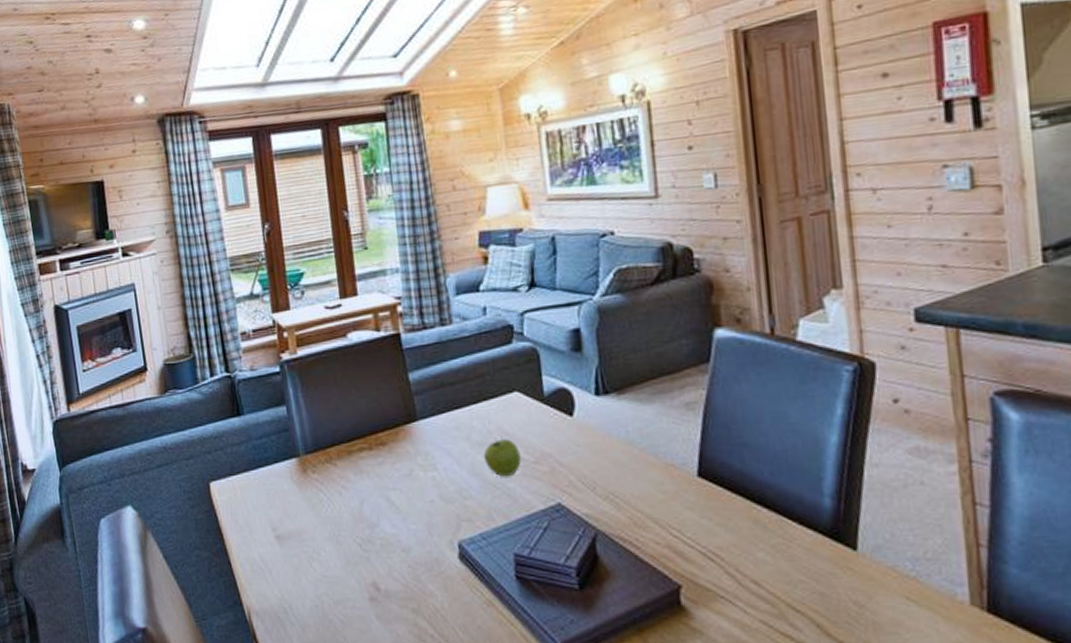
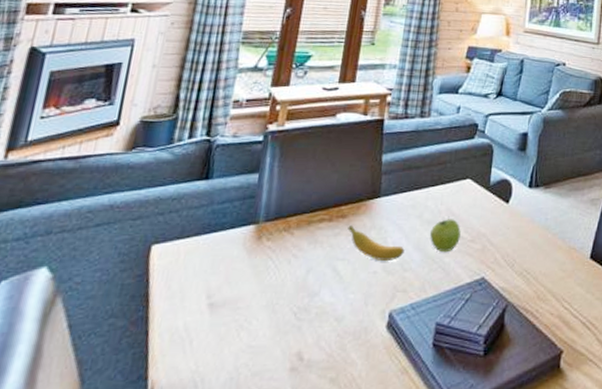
banana: none [391,453,460,489] -> present [348,226,405,261]

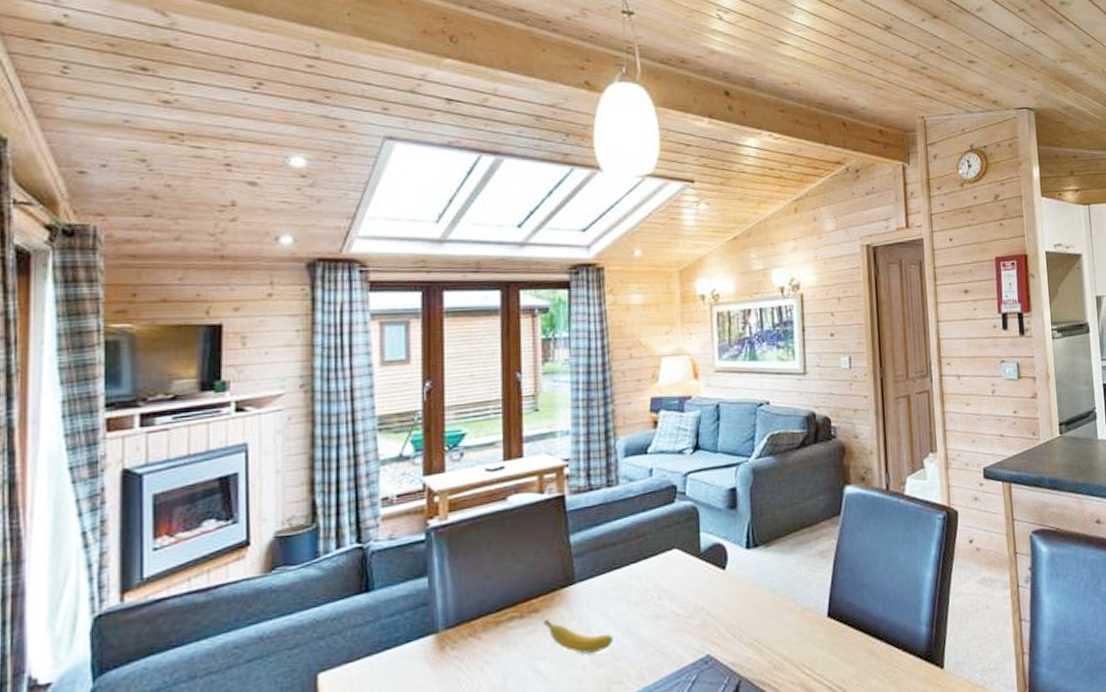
fruit: present [430,219,461,253] -> none [640,596,675,635]

